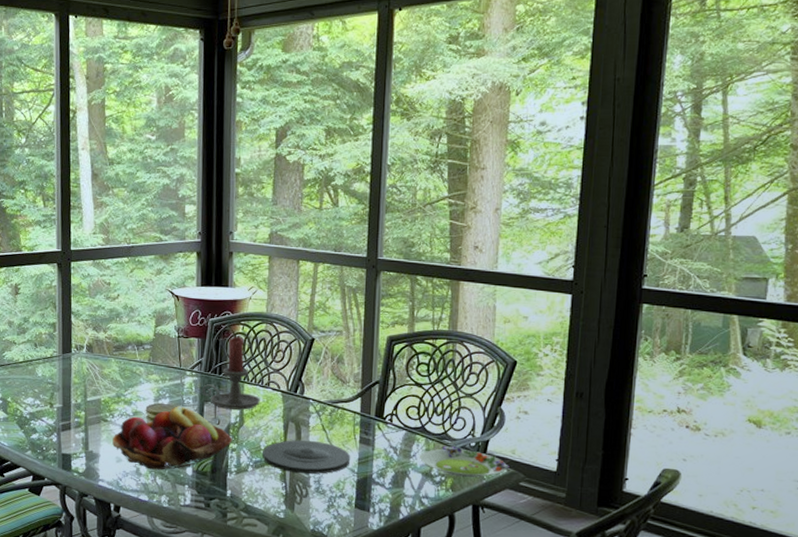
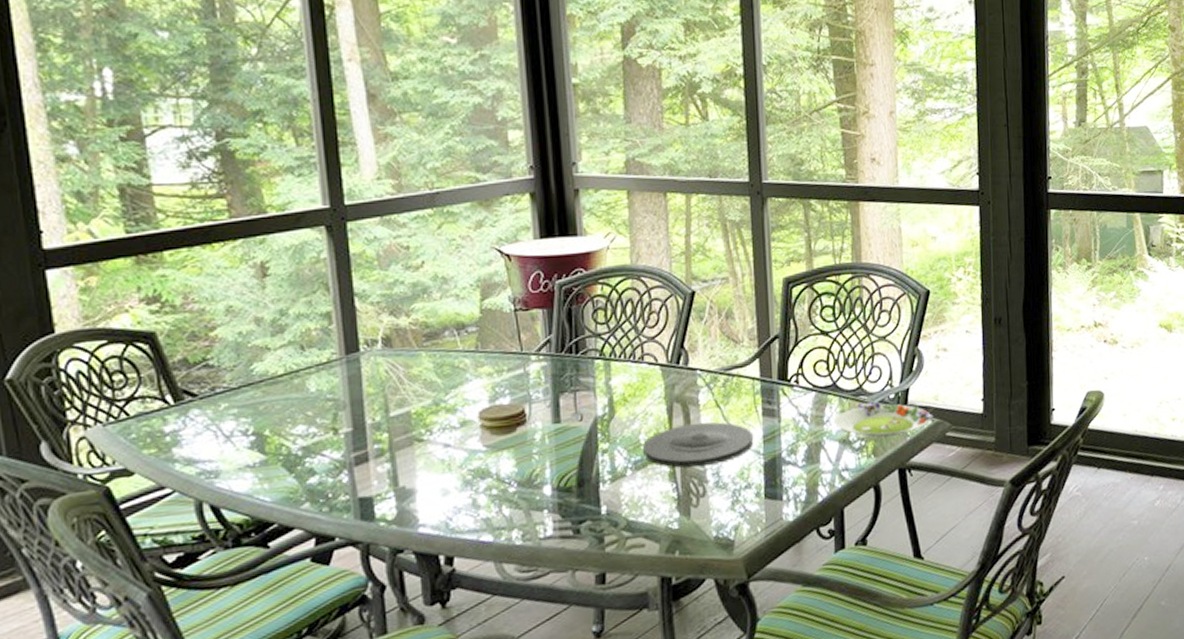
fruit basket: present [112,406,233,470] -> none [433,403,603,498]
candle holder: present [202,336,260,410] -> none [554,299,634,399]

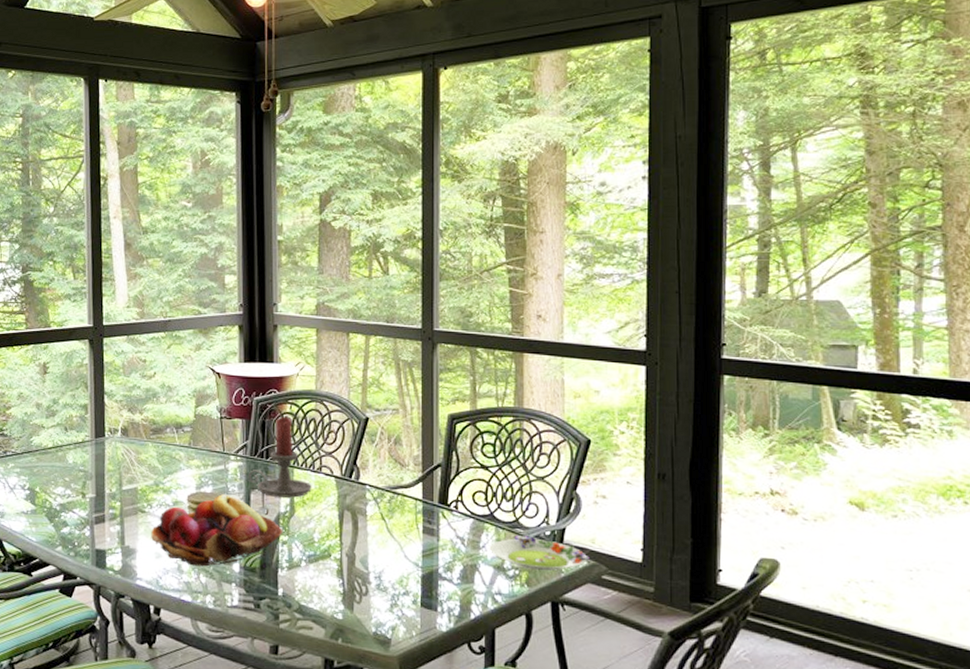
fruit basket: none [433,403,603,498] -> present [151,494,283,567]
candle holder: none [554,299,634,399] -> present [247,416,312,498]
plate: present [643,422,754,468] -> none [316,530,414,569]

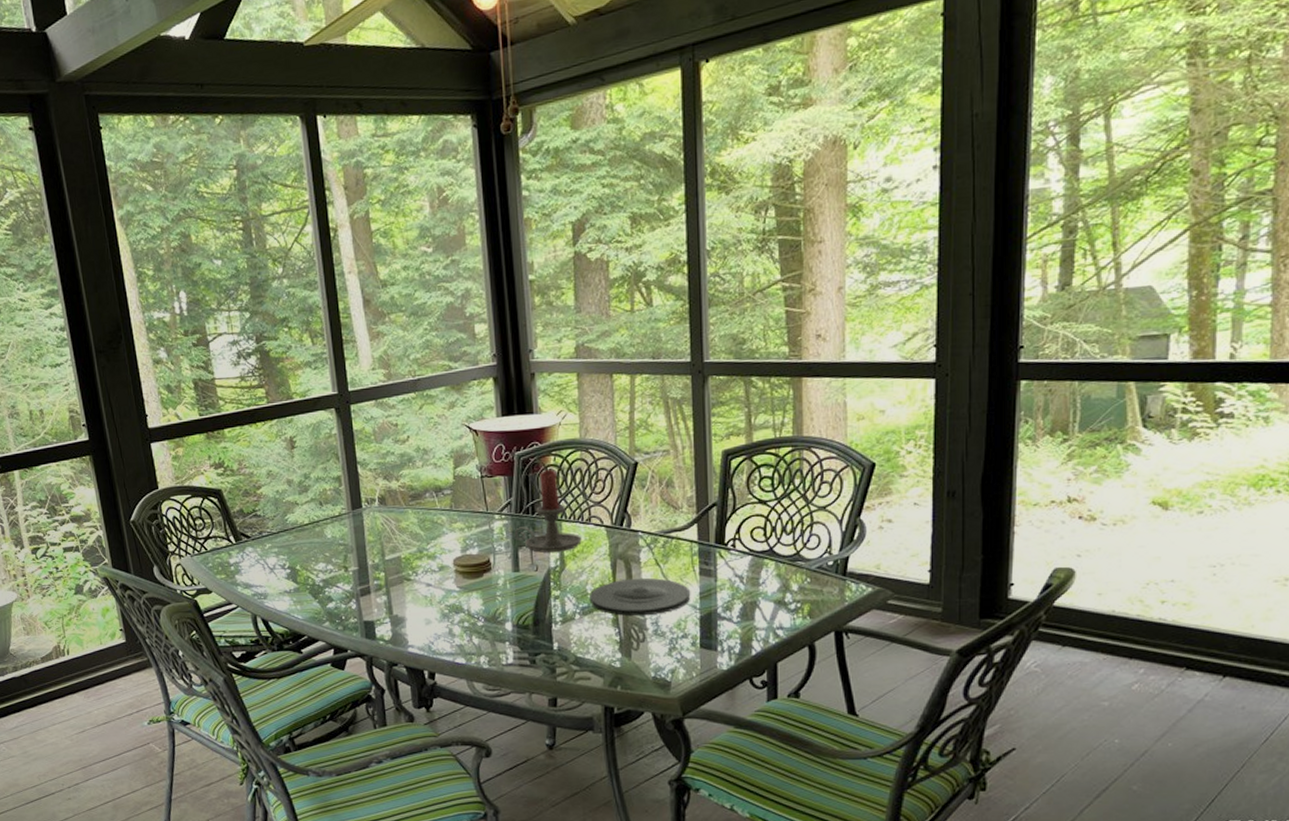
fruit basket: present [151,494,283,567] -> none [419,555,555,629]
plate: none [316,530,414,569] -> present [590,577,691,616]
salad plate: present [490,535,590,571] -> none [770,568,875,602]

